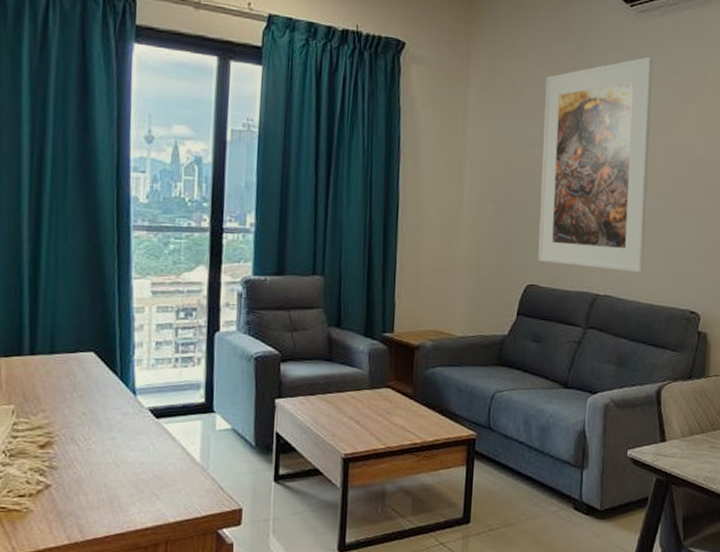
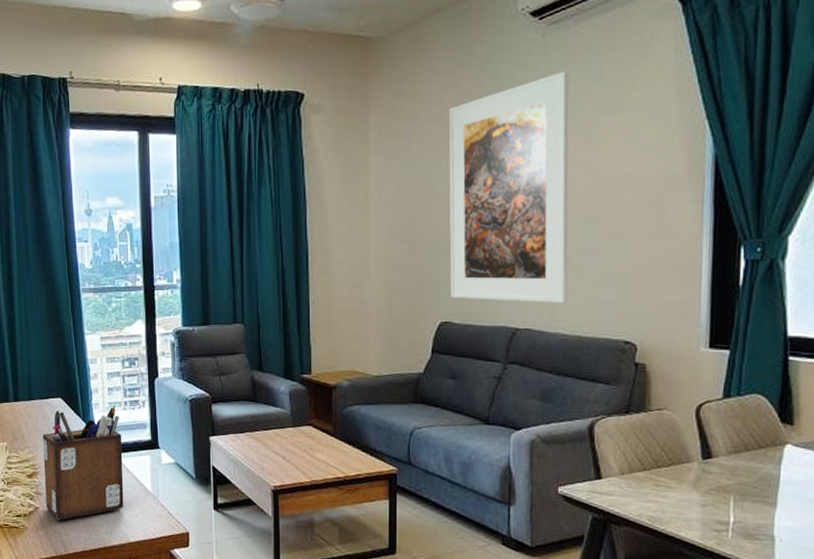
desk organizer: none [61,363,169,500] -> present [42,406,124,520]

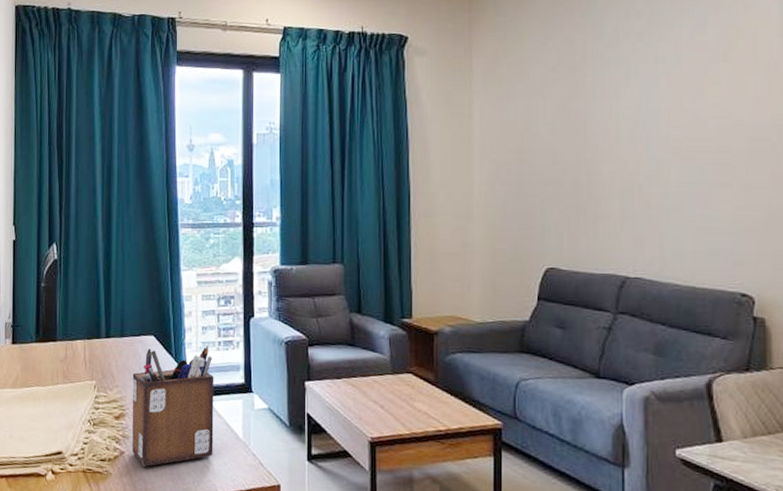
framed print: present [448,71,569,303] -> none [552,19,678,252]

